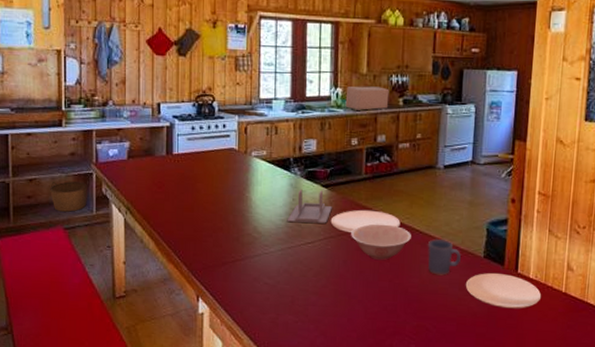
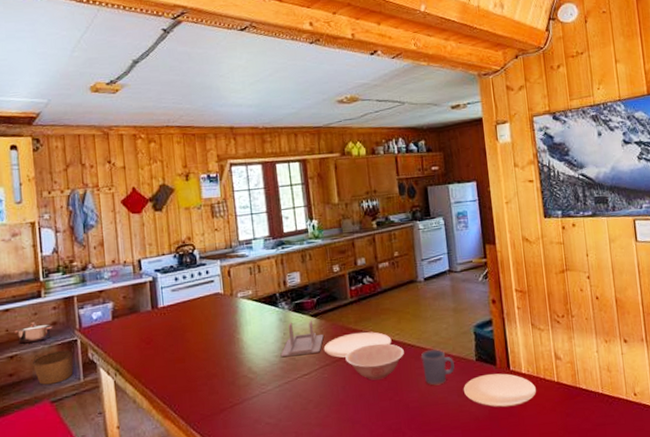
cooking pot: none [35,150,71,170] -> present [15,322,53,344]
microwave: present [345,86,389,112] -> none [321,213,363,240]

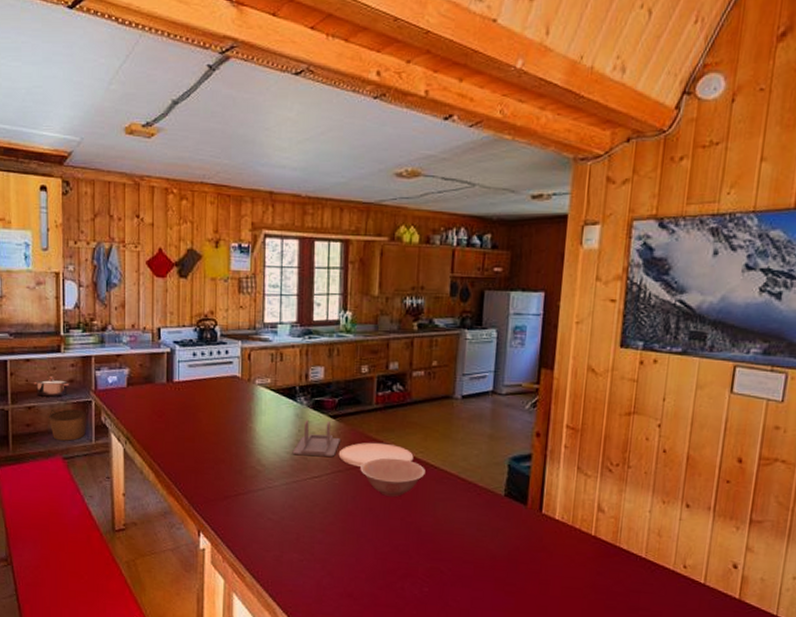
mug: present [420,348,455,386] -> none [442,474,481,515]
plate: present [463,373,537,408] -> none [483,513,569,553]

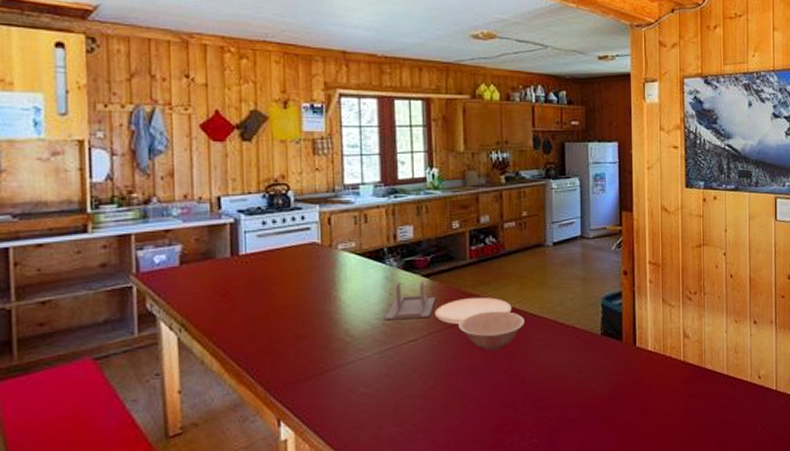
cooking pot: present [34,377,70,397] -> none [49,262,102,288]
basket: present [49,409,86,441] -> none [72,299,126,338]

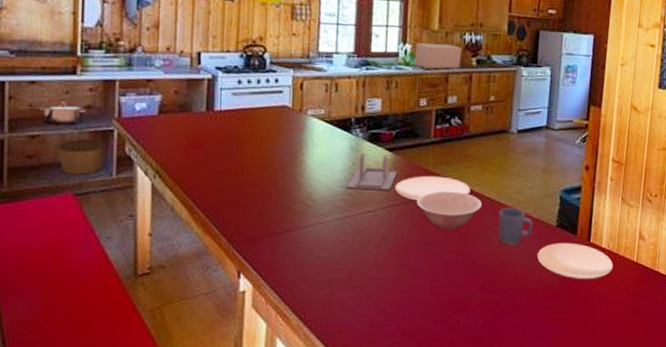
cooking pot: none [49,262,102,288] -> present [40,102,87,125]
basket: none [72,299,126,338] -> present [58,139,106,175]
microwave: none [442,164,490,192] -> present [414,43,462,70]
mug: none [542,319,579,360] -> present [497,206,534,246]
plate: none [585,349,662,386] -> present [537,243,614,280]

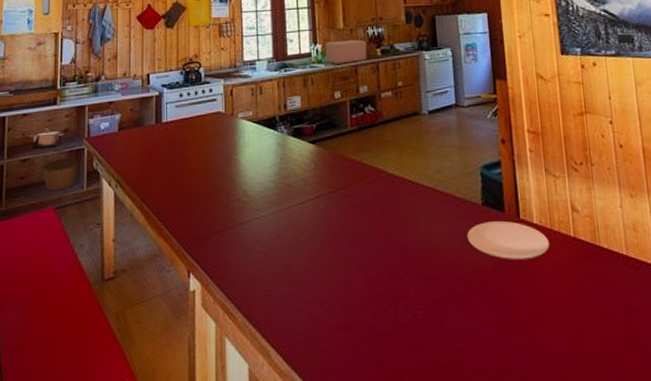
napkin holder: present [346,152,397,190] -> none [276,146,321,182]
plate: present [394,175,471,201] -> none [320,163,392,190]
bowl: present [417,191,482,230] -> none [342,177,404,216]
mug: present [497,206,534,246] -> none [421,187,459,228]

